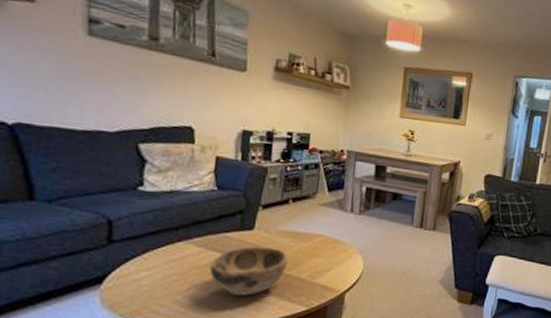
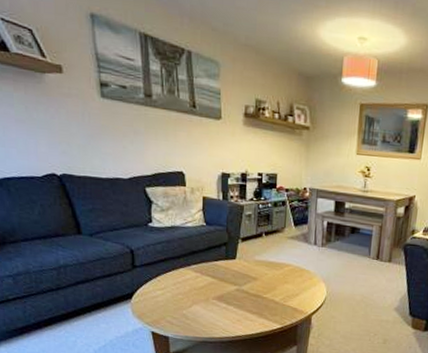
decorative bowl: present [209,246,288,295] -> none [205,273,264,313]

